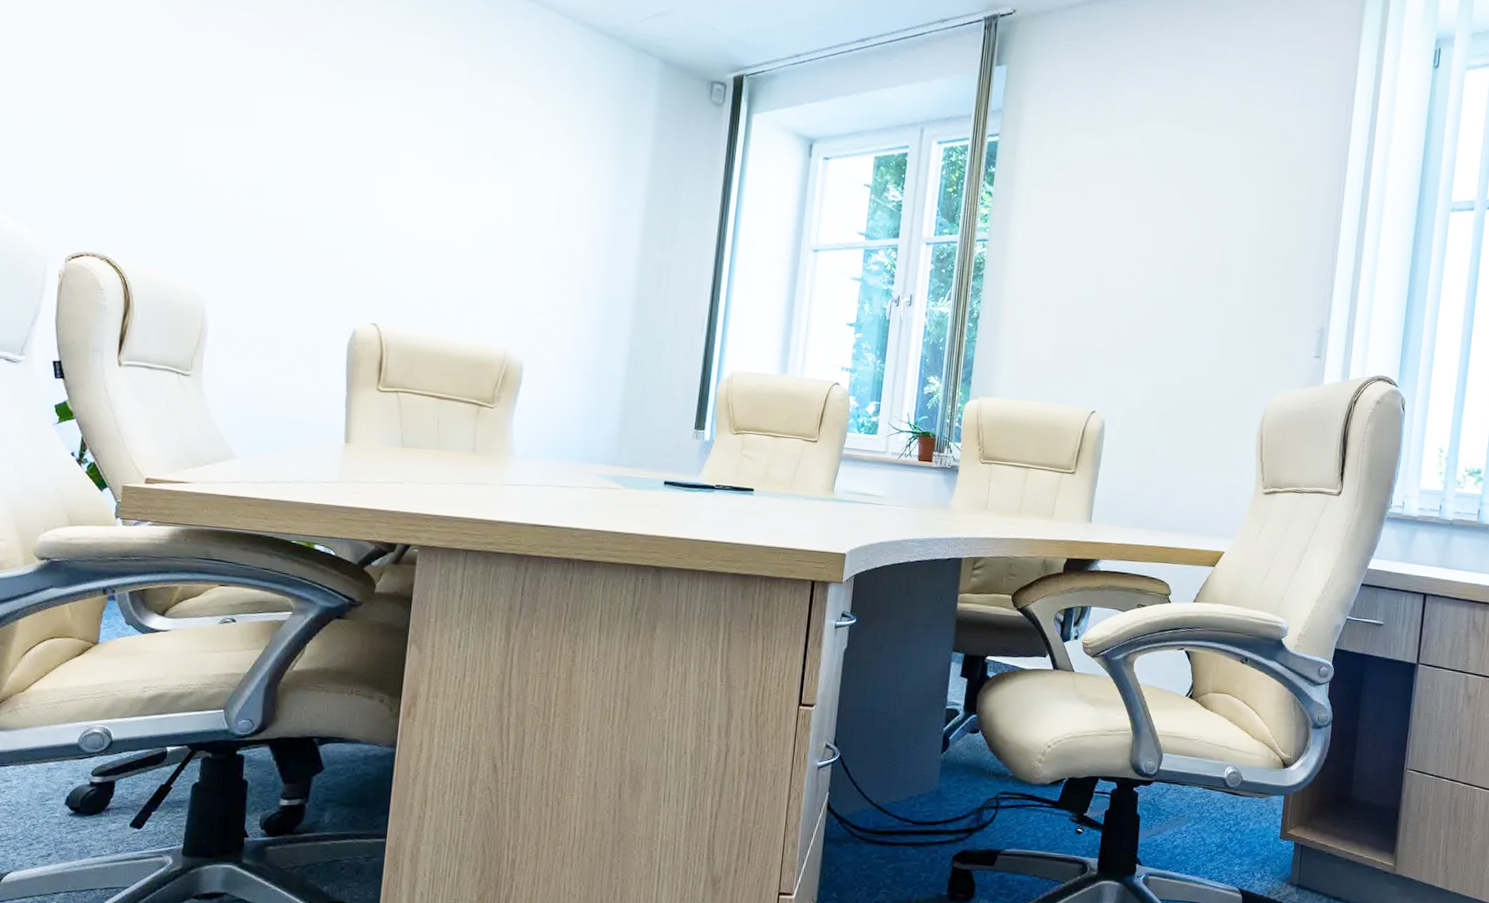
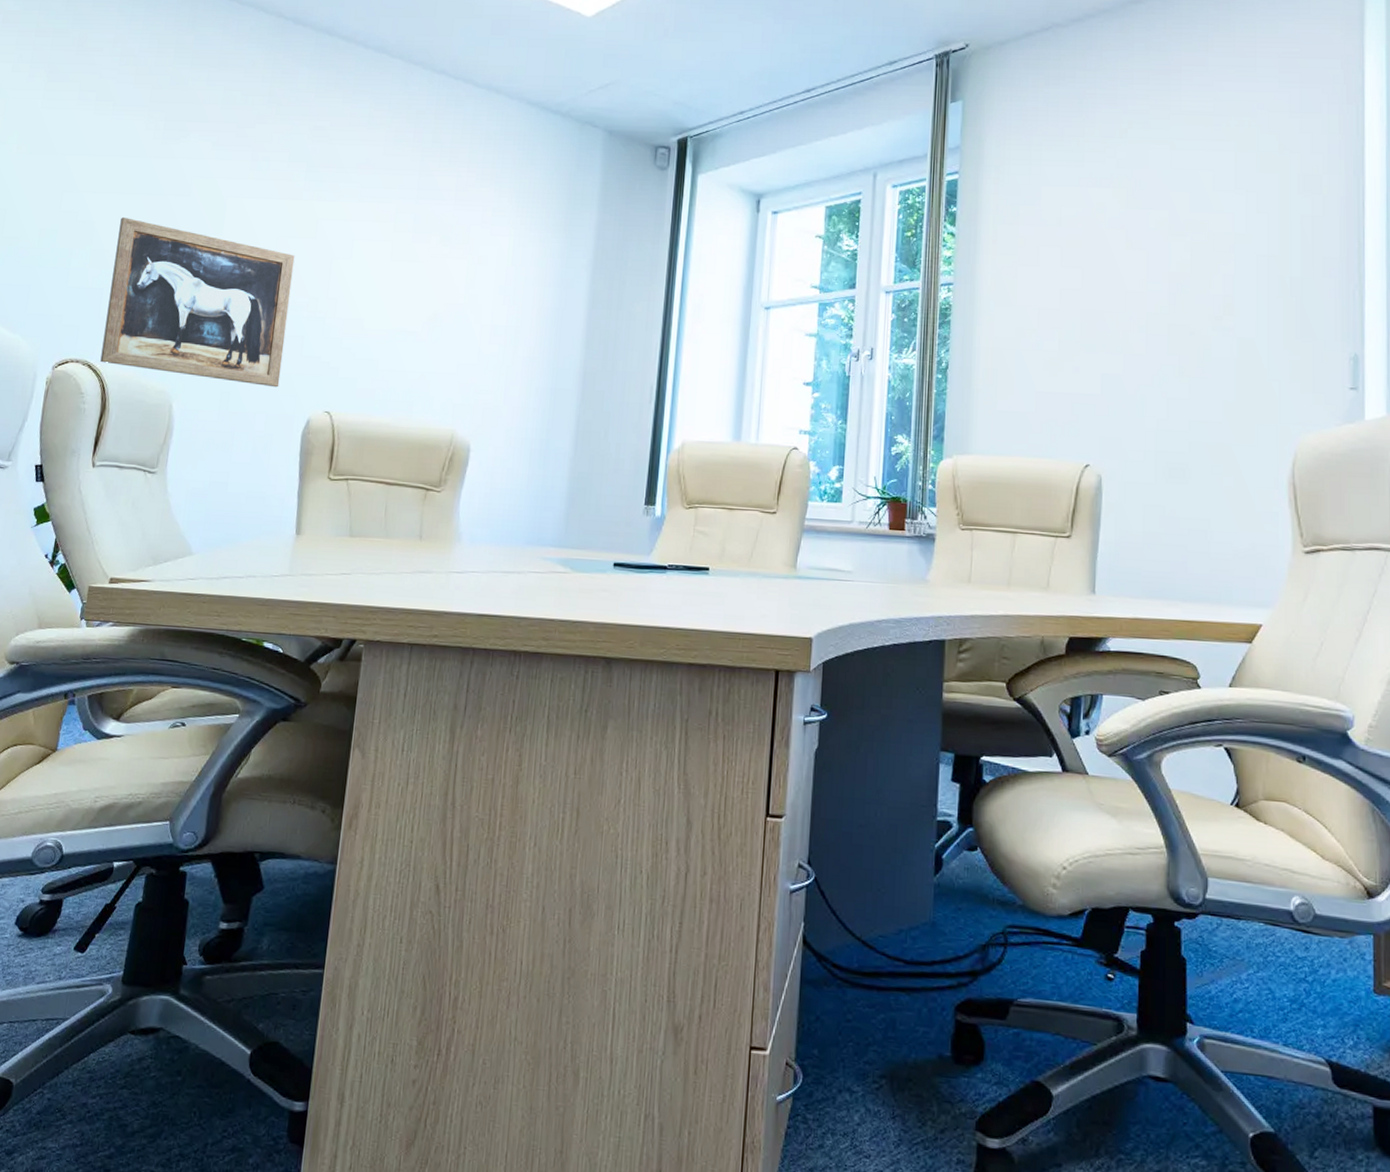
wall art: none [120,103,334,297] -> present [100,216,295,388]

